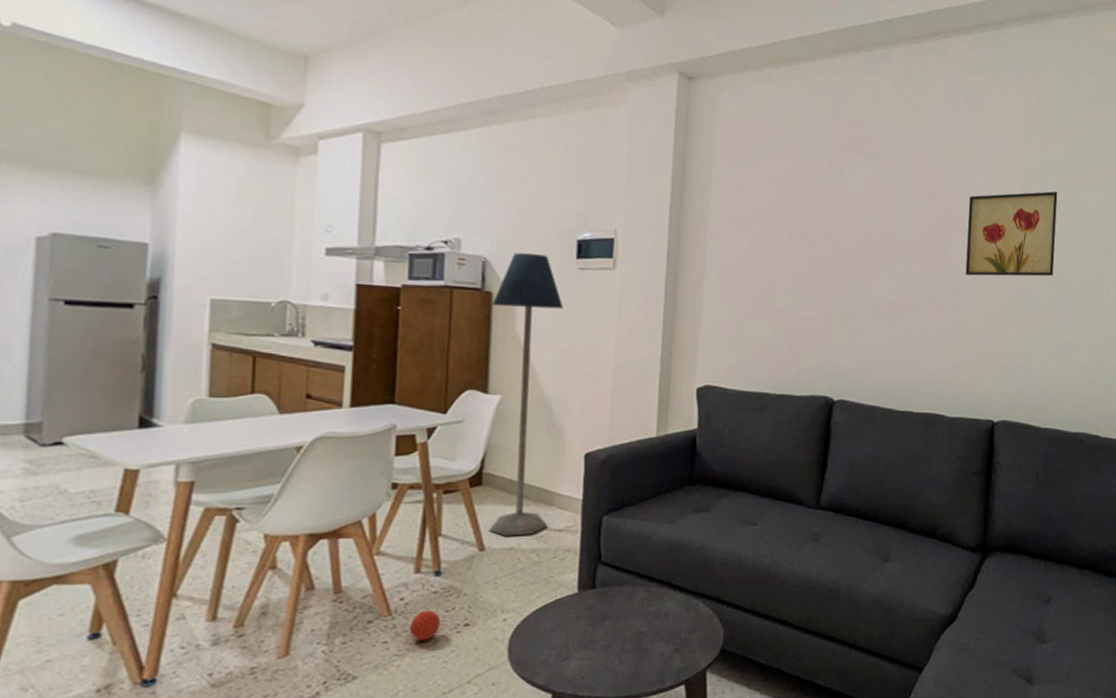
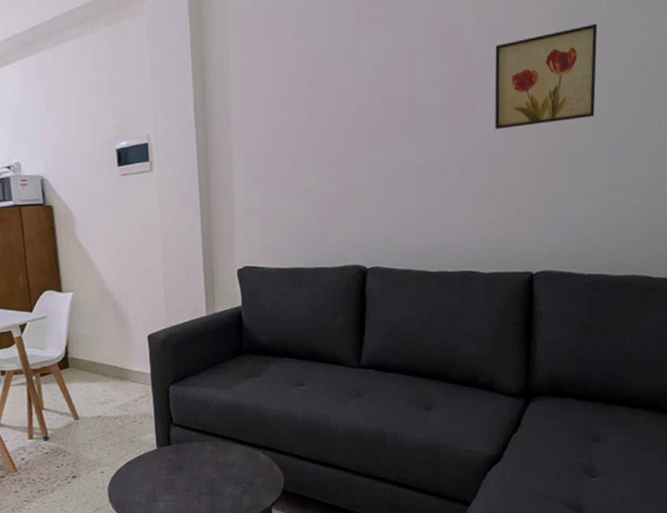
ball: present [409,610,441,641] -> none [31,467,55,490]
floor lamp: present [489,252,563,536] -> none [54,167,126,407]

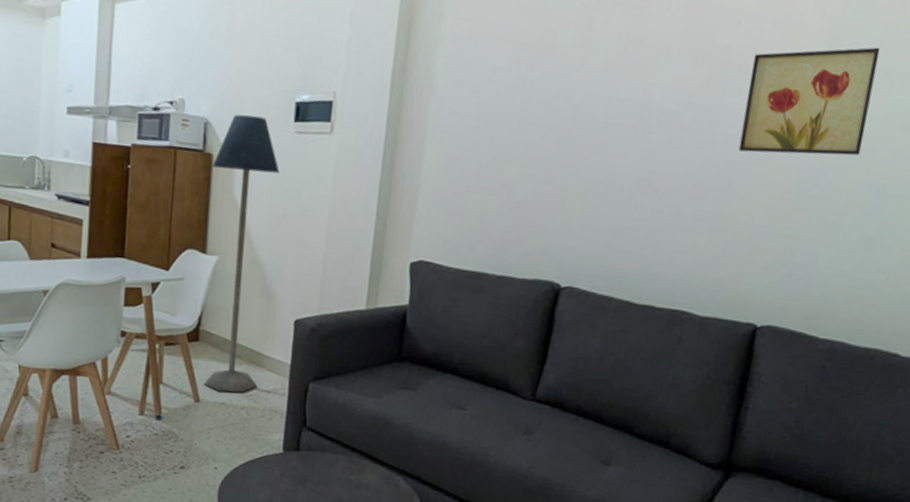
floor lamp: none [54,167,126,407] -> present [204,114,280,393]

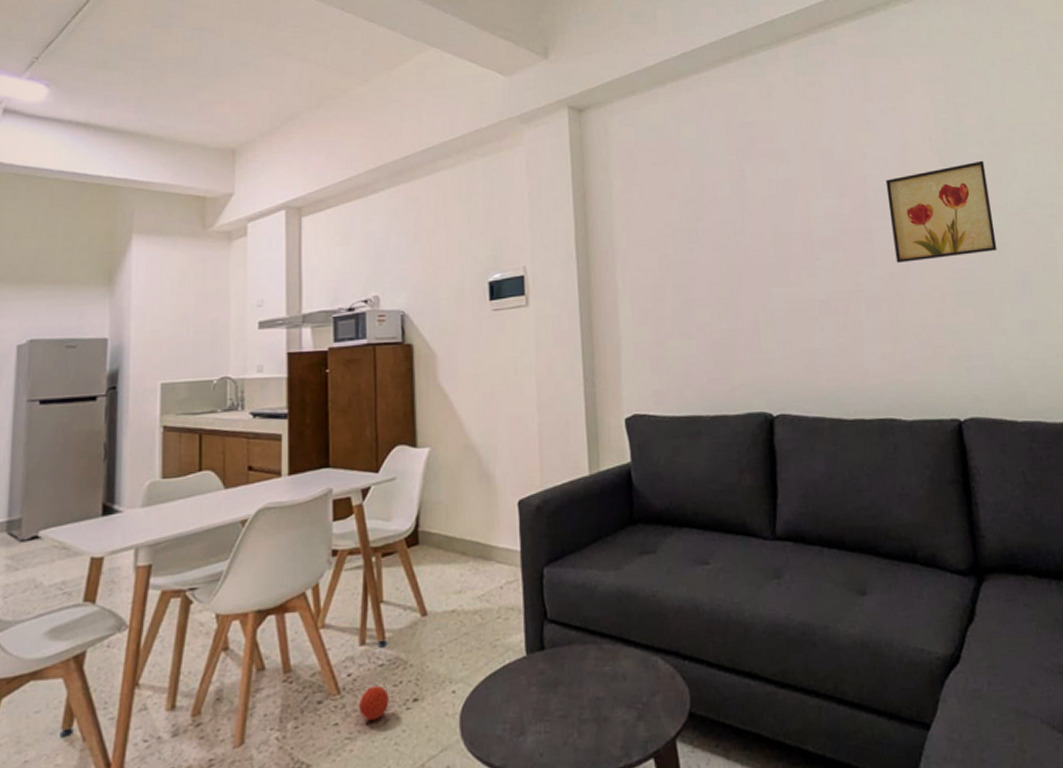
ball: none [133,449,160,476] -> present [358,685,389,721]
floor lamp: present [204,114,280,393] -> none [414,301,489,598]

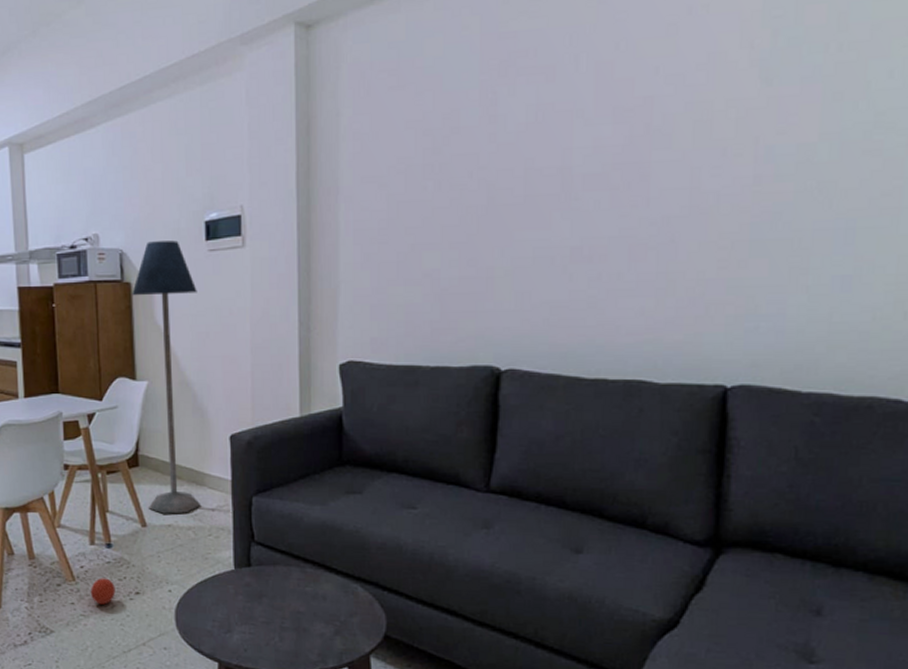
floor lamp: none [414,301,489,598] -> present [132,240,201,514]
wall art: present [885,160,997,263] -> none [676,71,824,204]

